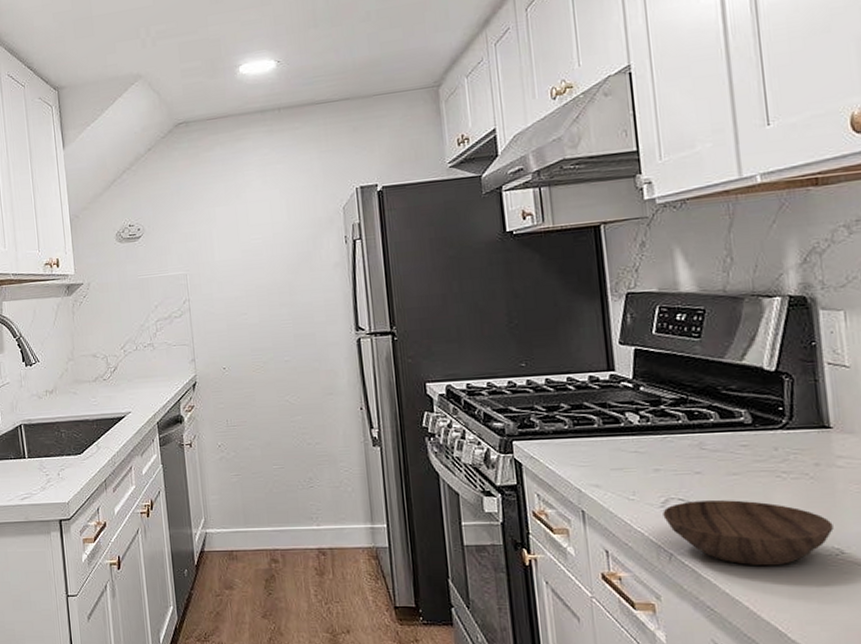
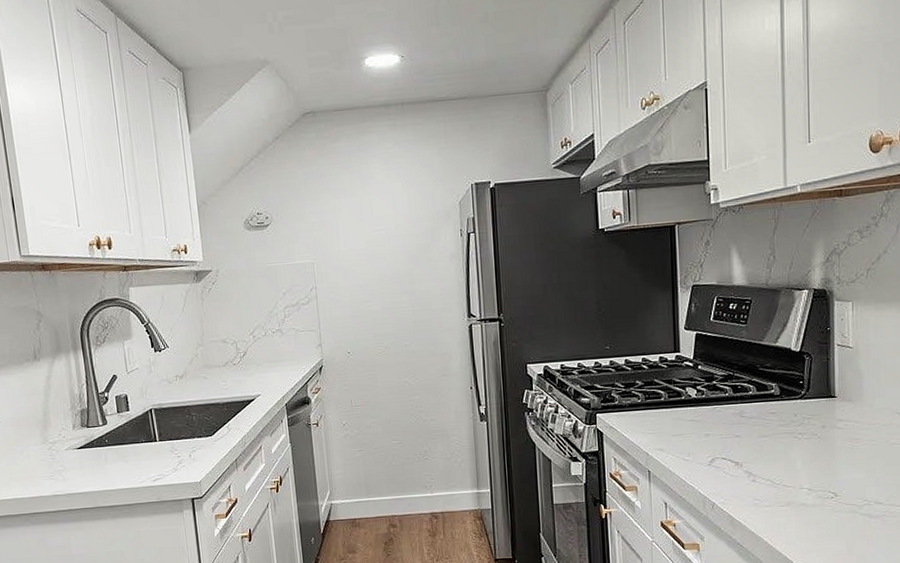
bowl: present [663,500,834,566] -> none [709,457,831,509]

